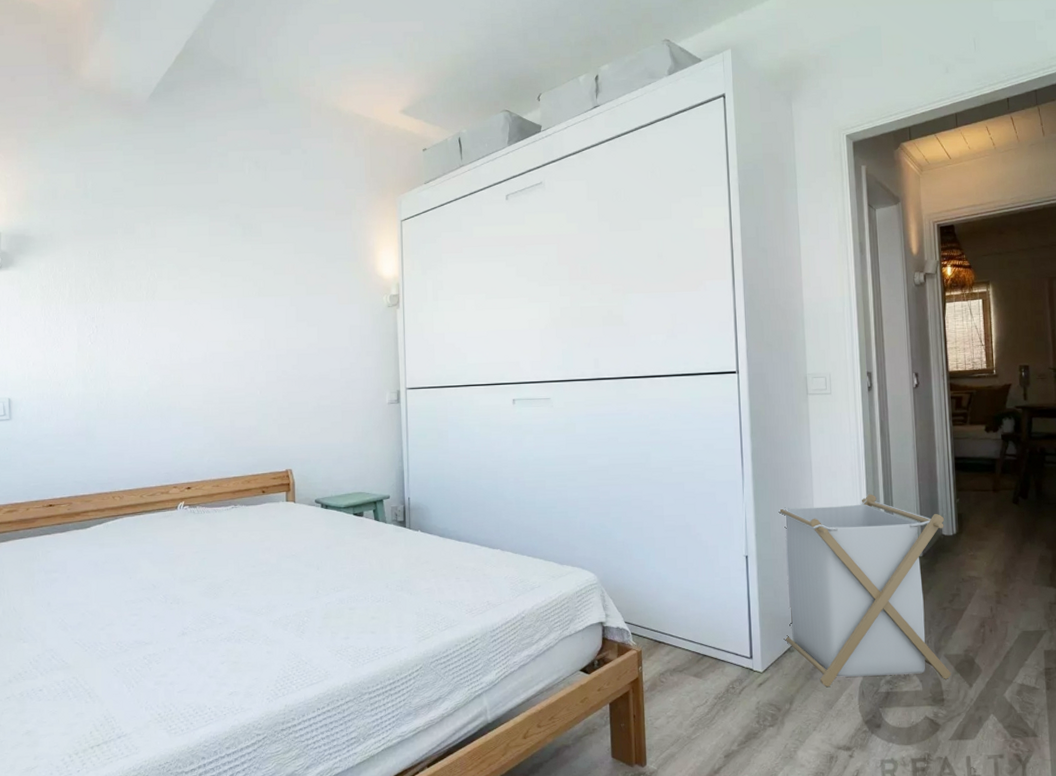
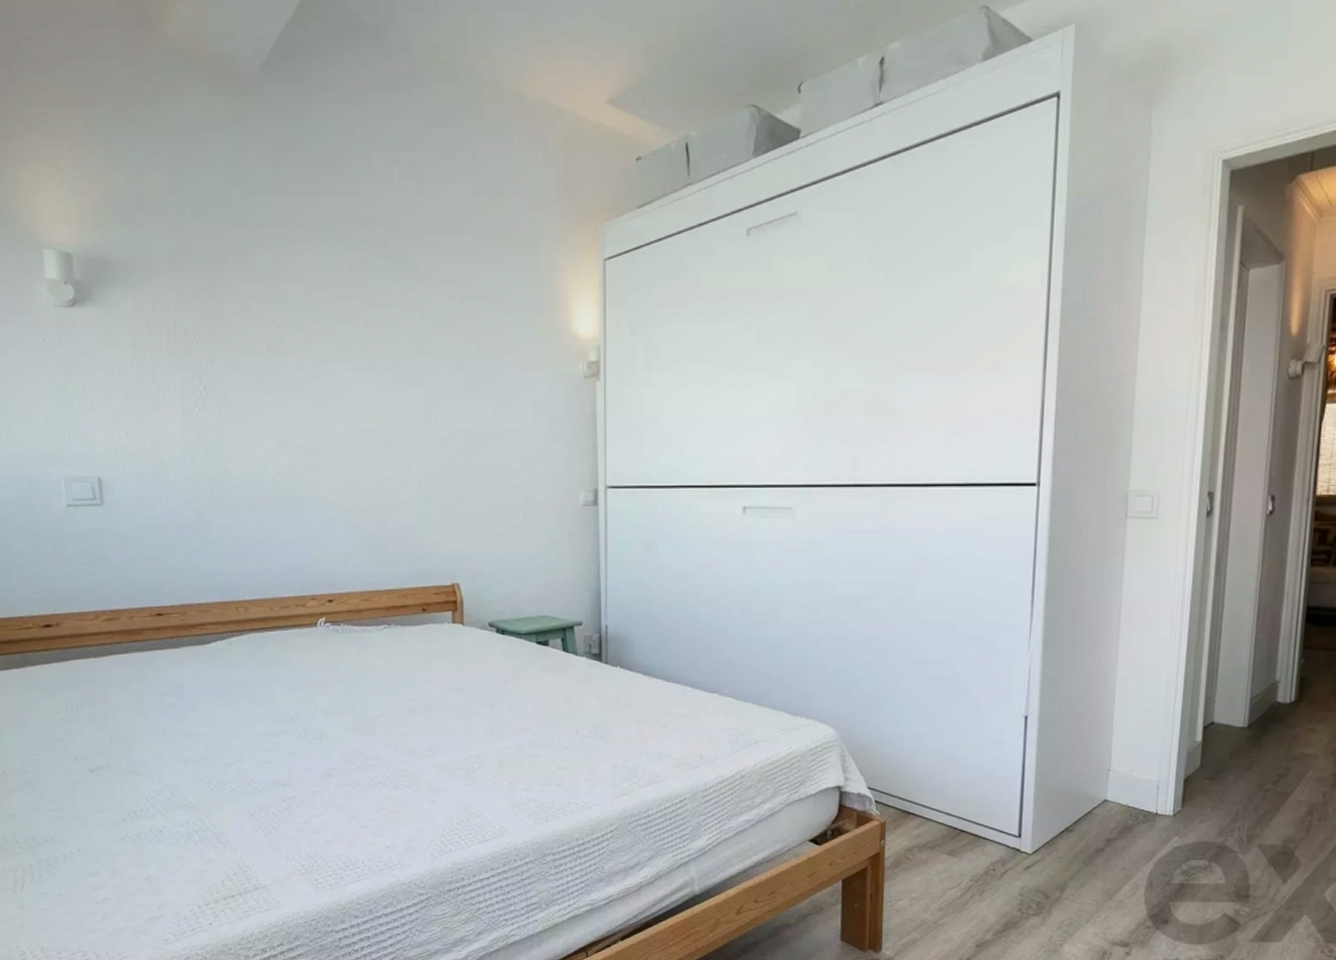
laundry basket: present [778,494,952,688] -> none [1062,647,1281,875]

